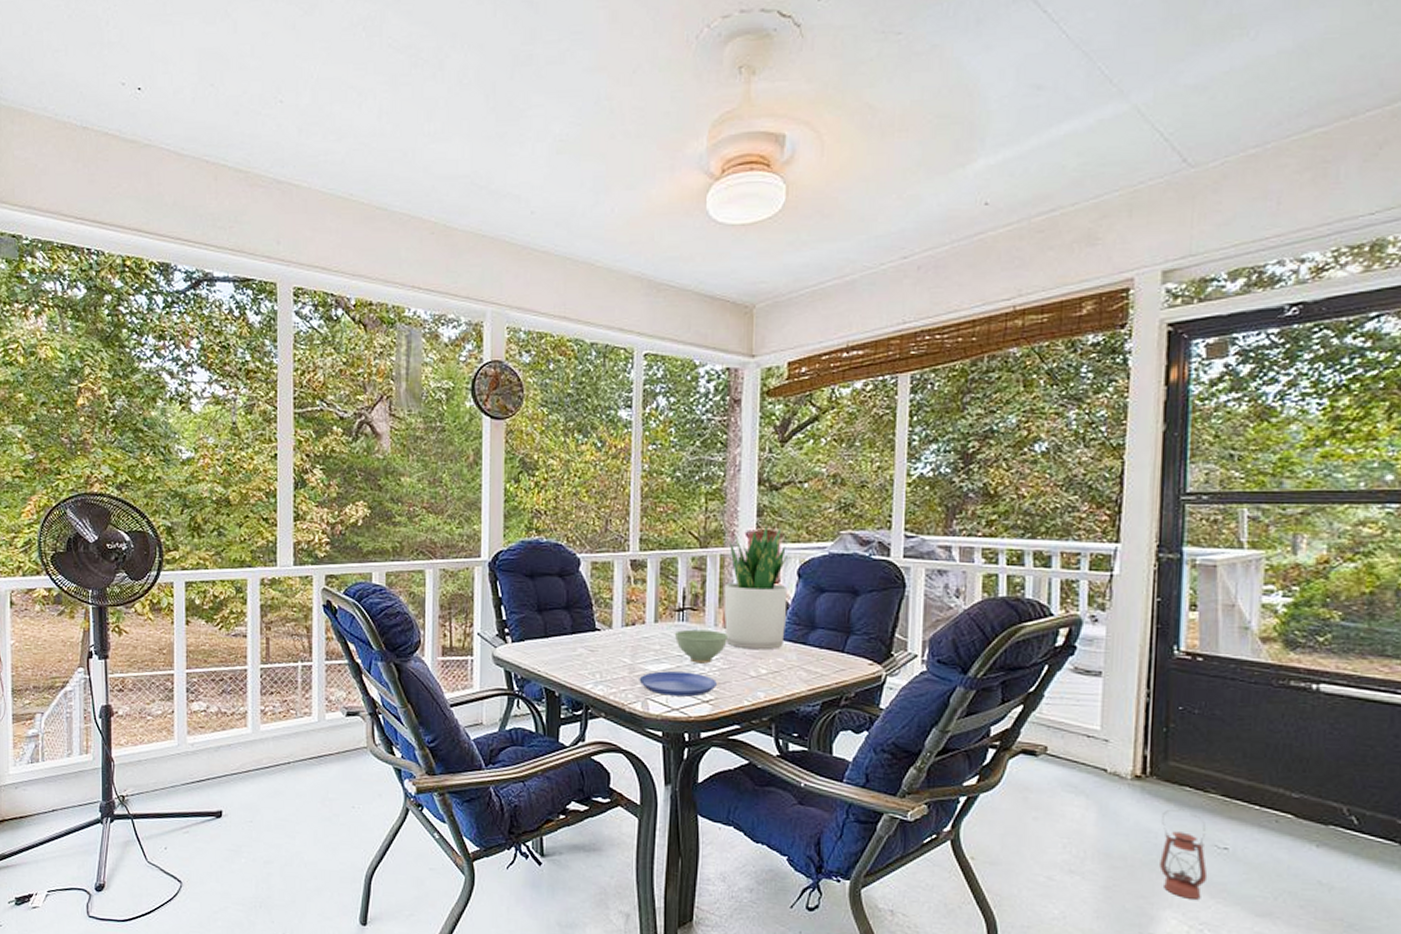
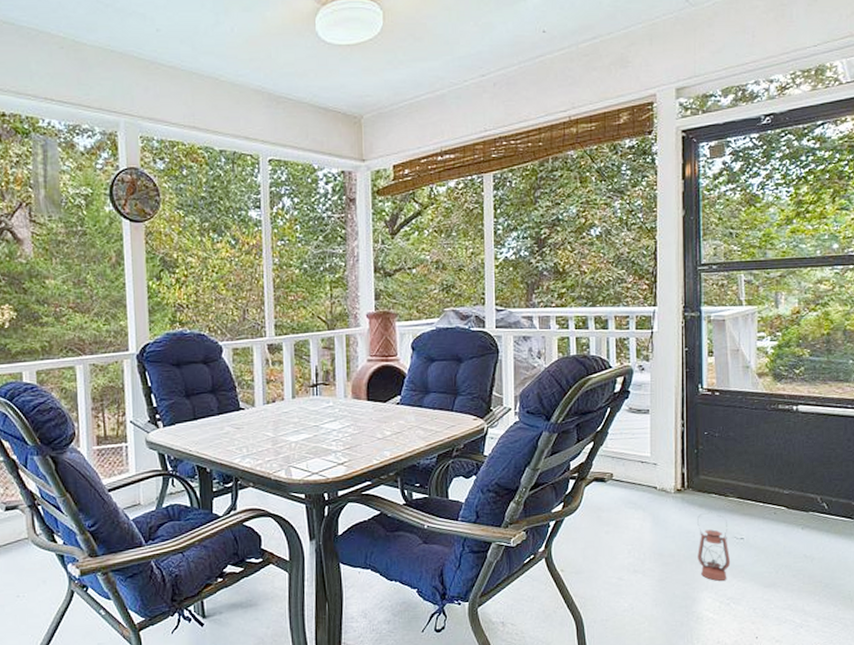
plate: present [639,671,717,697] -> none [281,439,349,462]
bowl: present [674,629,729,664] -> none [310,401,357,431]
planter: present [724,525,789,650] -> none [352,307,405,416]

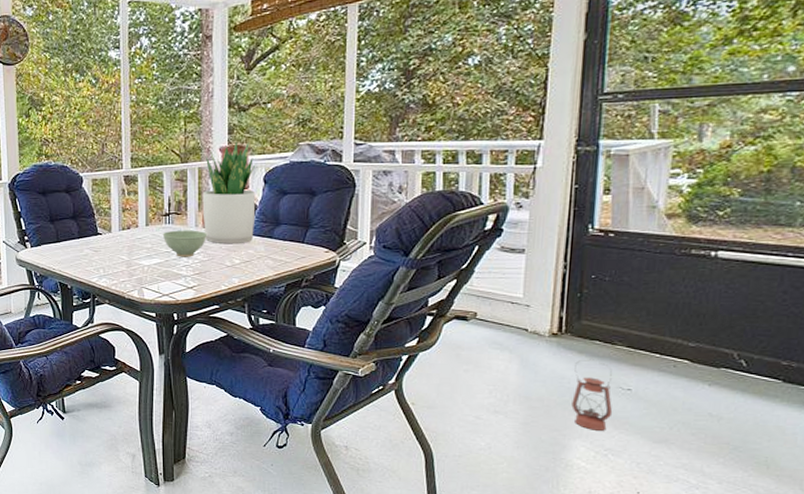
bowl: none [310,401,357,431] -> present [162,230,208,257]
planter: none [352,307,405,416] -> present [203,141,256,245]

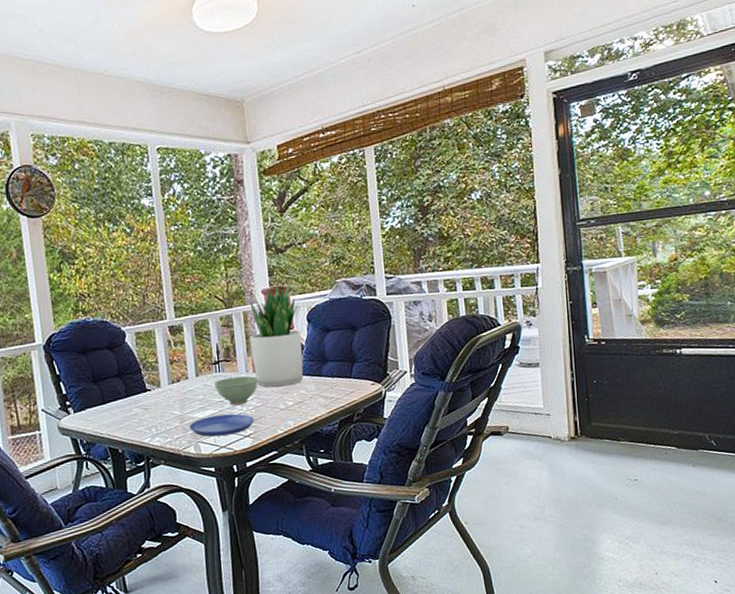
plate: none [135,265,199,284] -> present [189,413,254,437]
lantern: present [571,359,613,431] -> none [592,456,627,522]

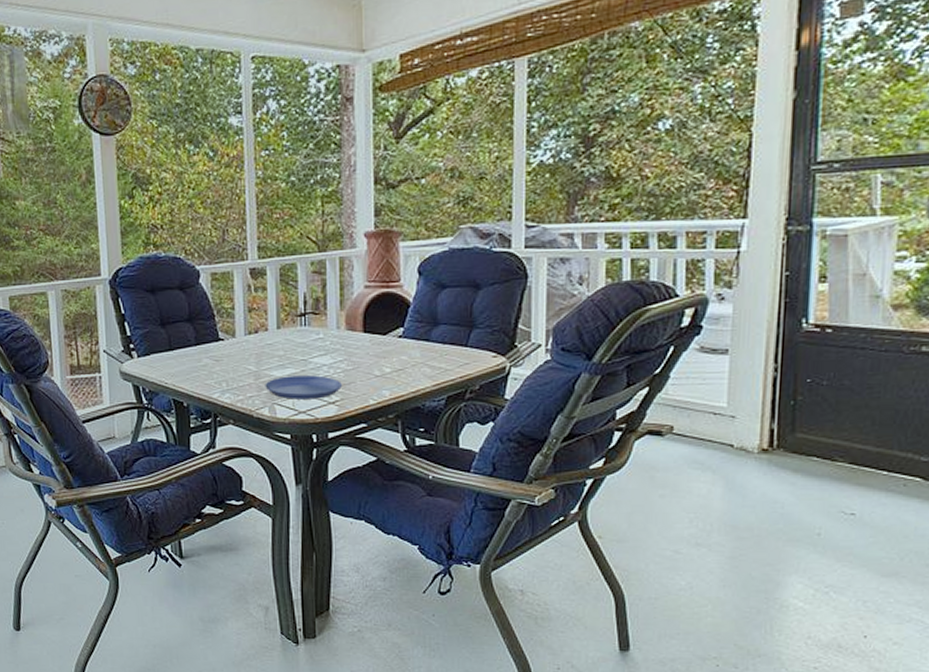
bowl: present [213,375,259,406] -> none [297,333,352,366]
planter: present [248,282,304,387] -> none [346,224,409,350]

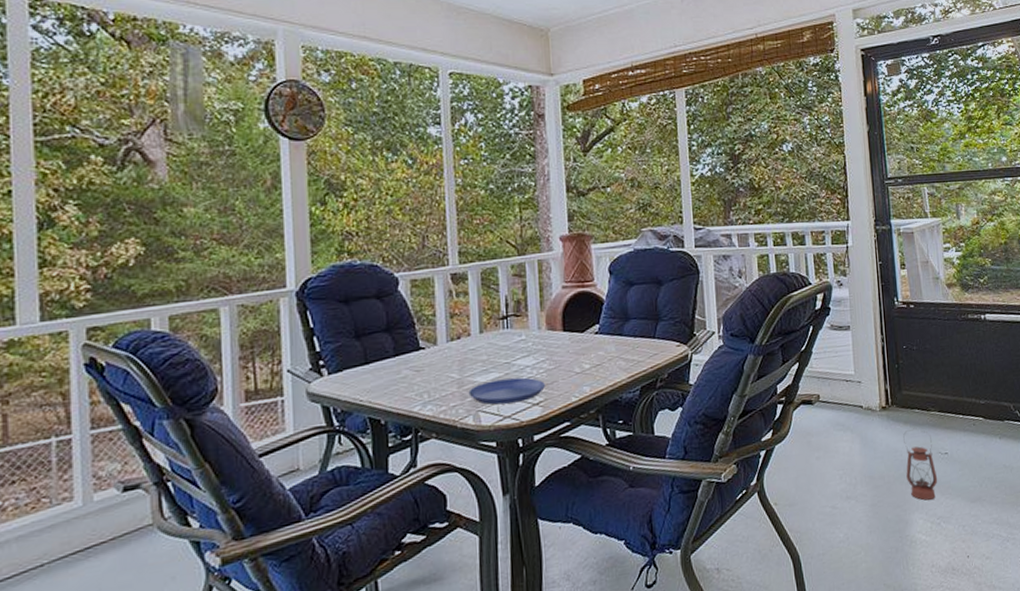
lantern: none [786,479,834,564] -> present [903,428,938,501]

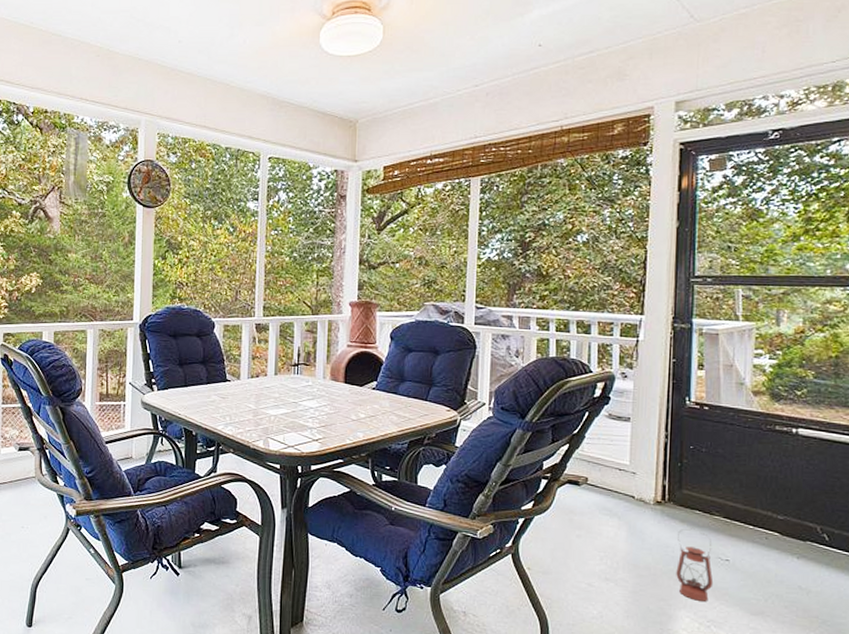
plate: present [468,377,545,405] -> none [261,415,325,436]

